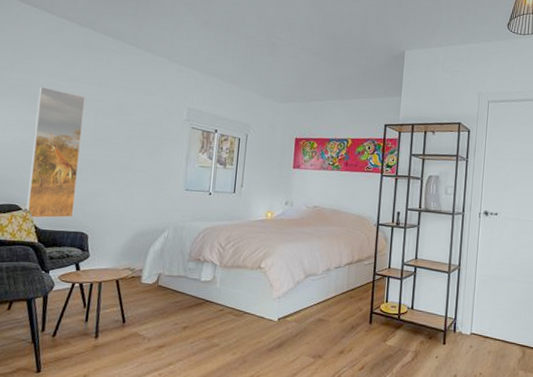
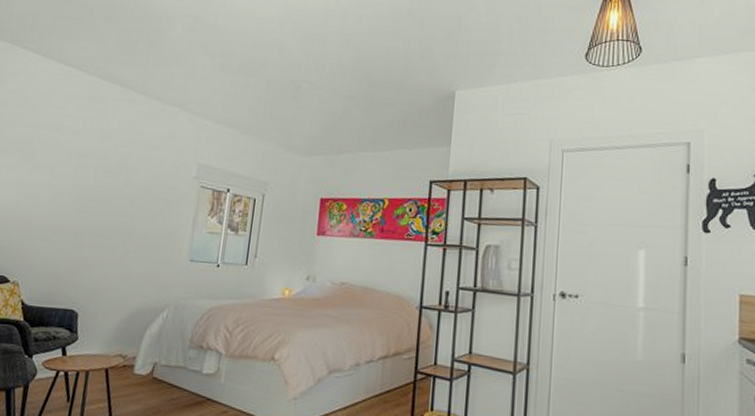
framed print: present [26,86,85,219] -> none [14,142,87,293]

